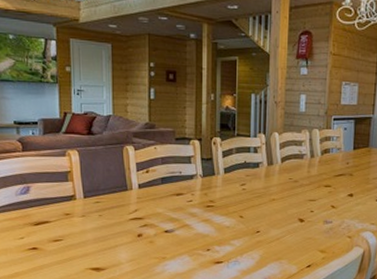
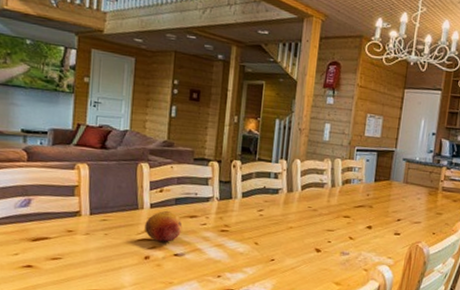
fruit: none [135,189,170,220] -> present [145,210,183,242]

